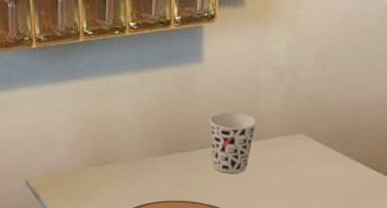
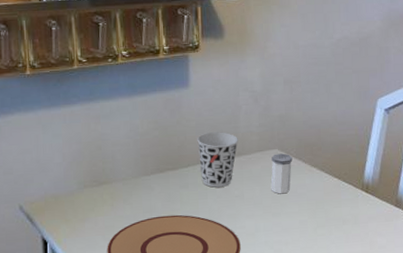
salt shaker: none [293,139,321,185] -> present [270,153,293,194]

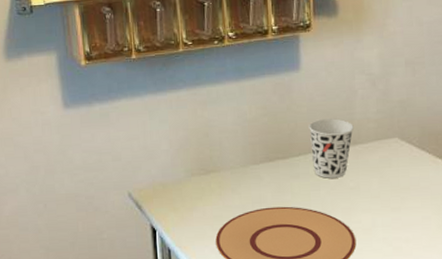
salt shaker: present [270,153,293,194] -> none [389,142,415,187]

